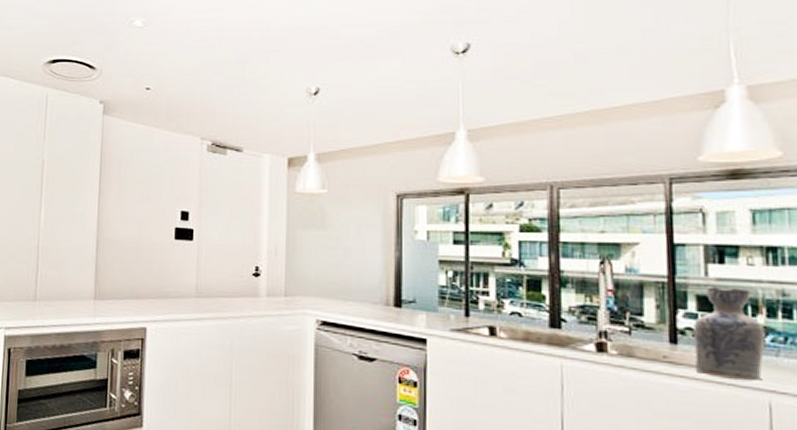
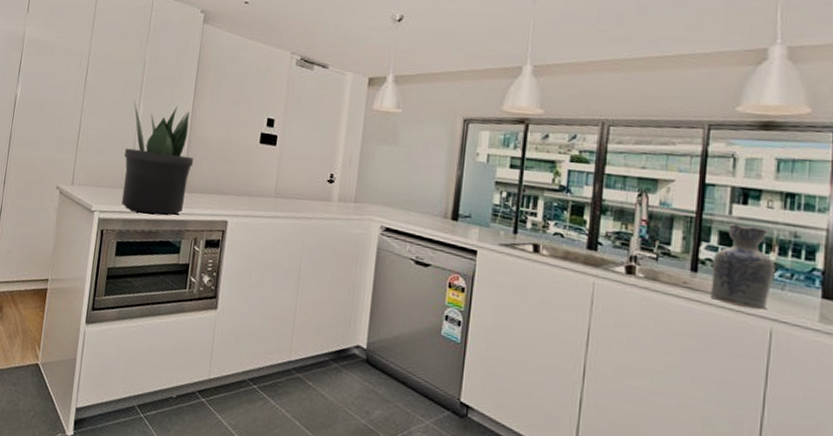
planter: none [27,203,104,328] -> present [122,100,194,216]

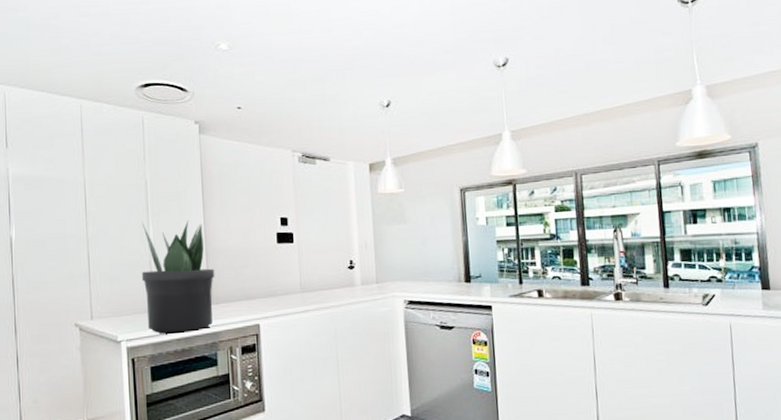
ceramic jug: present [709,224,775,310] -> none [679,240,726,311]

